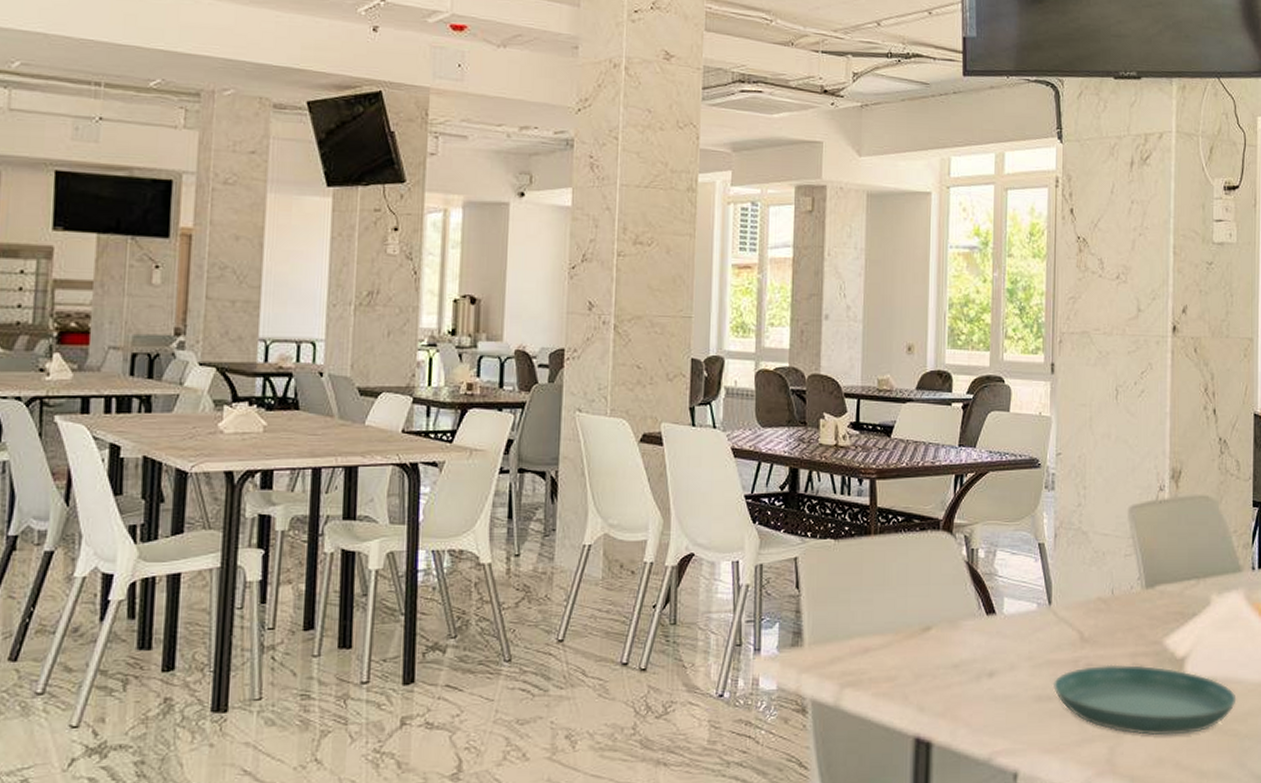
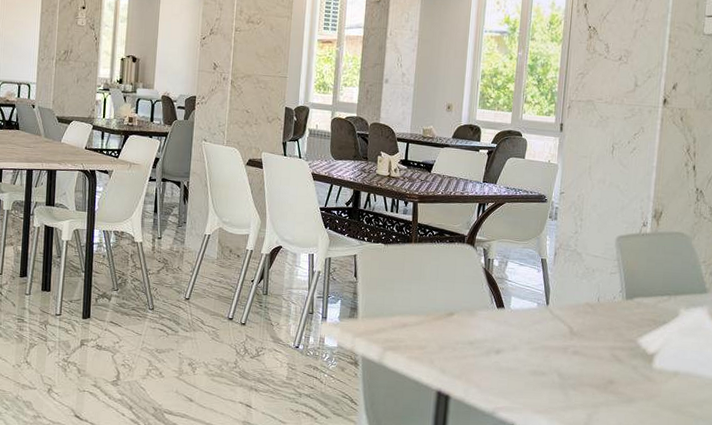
saucer: present [1052,664,1237,736] -> none [545,353,695,412]

